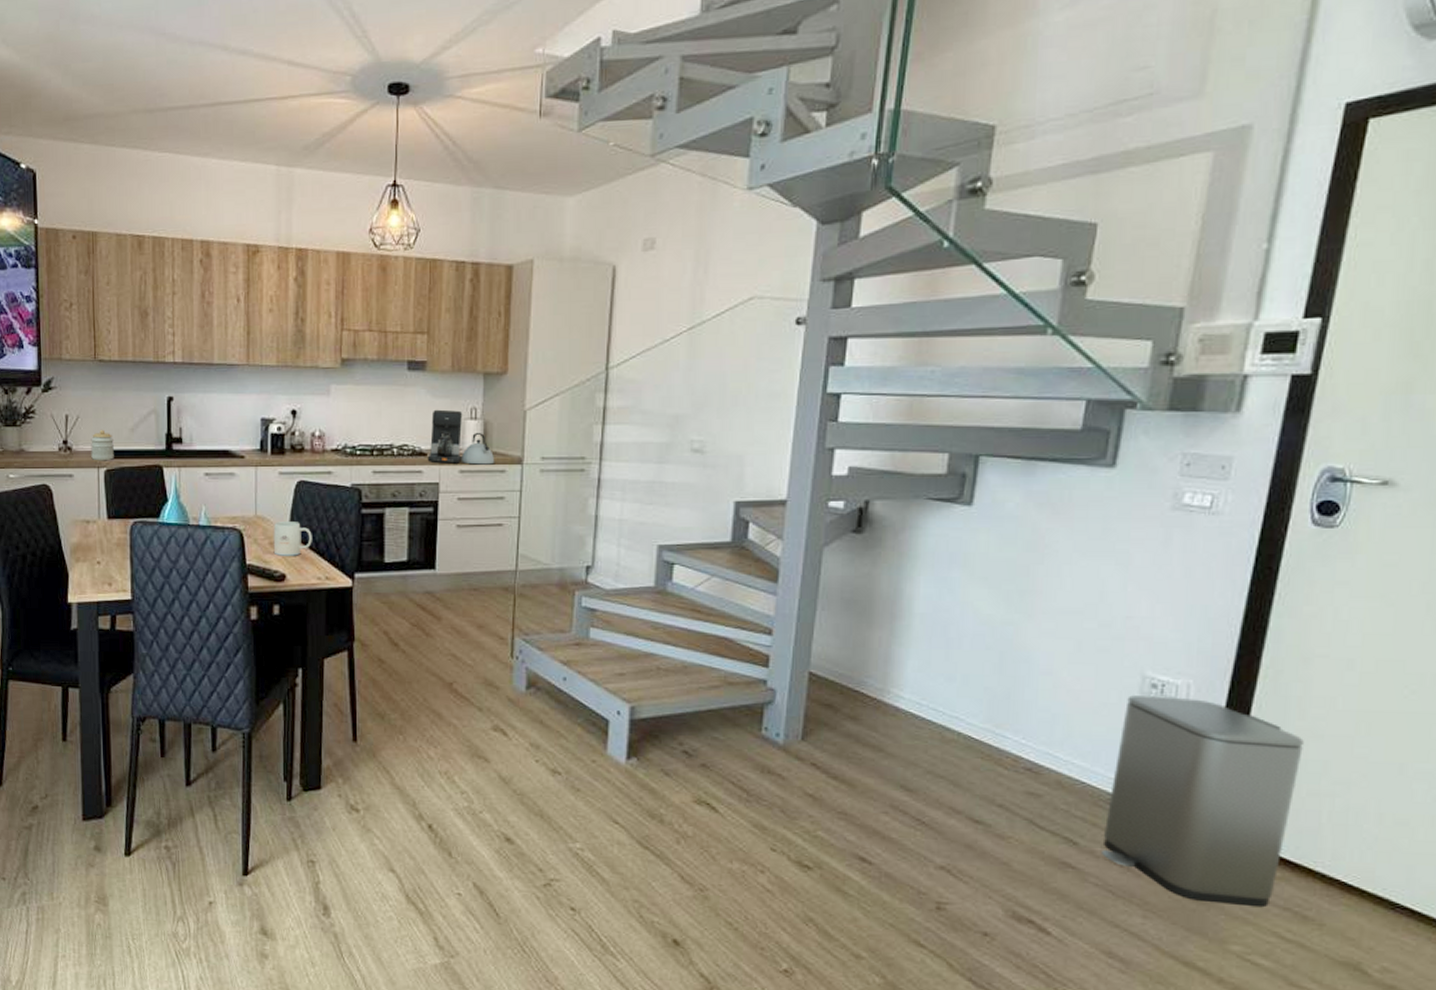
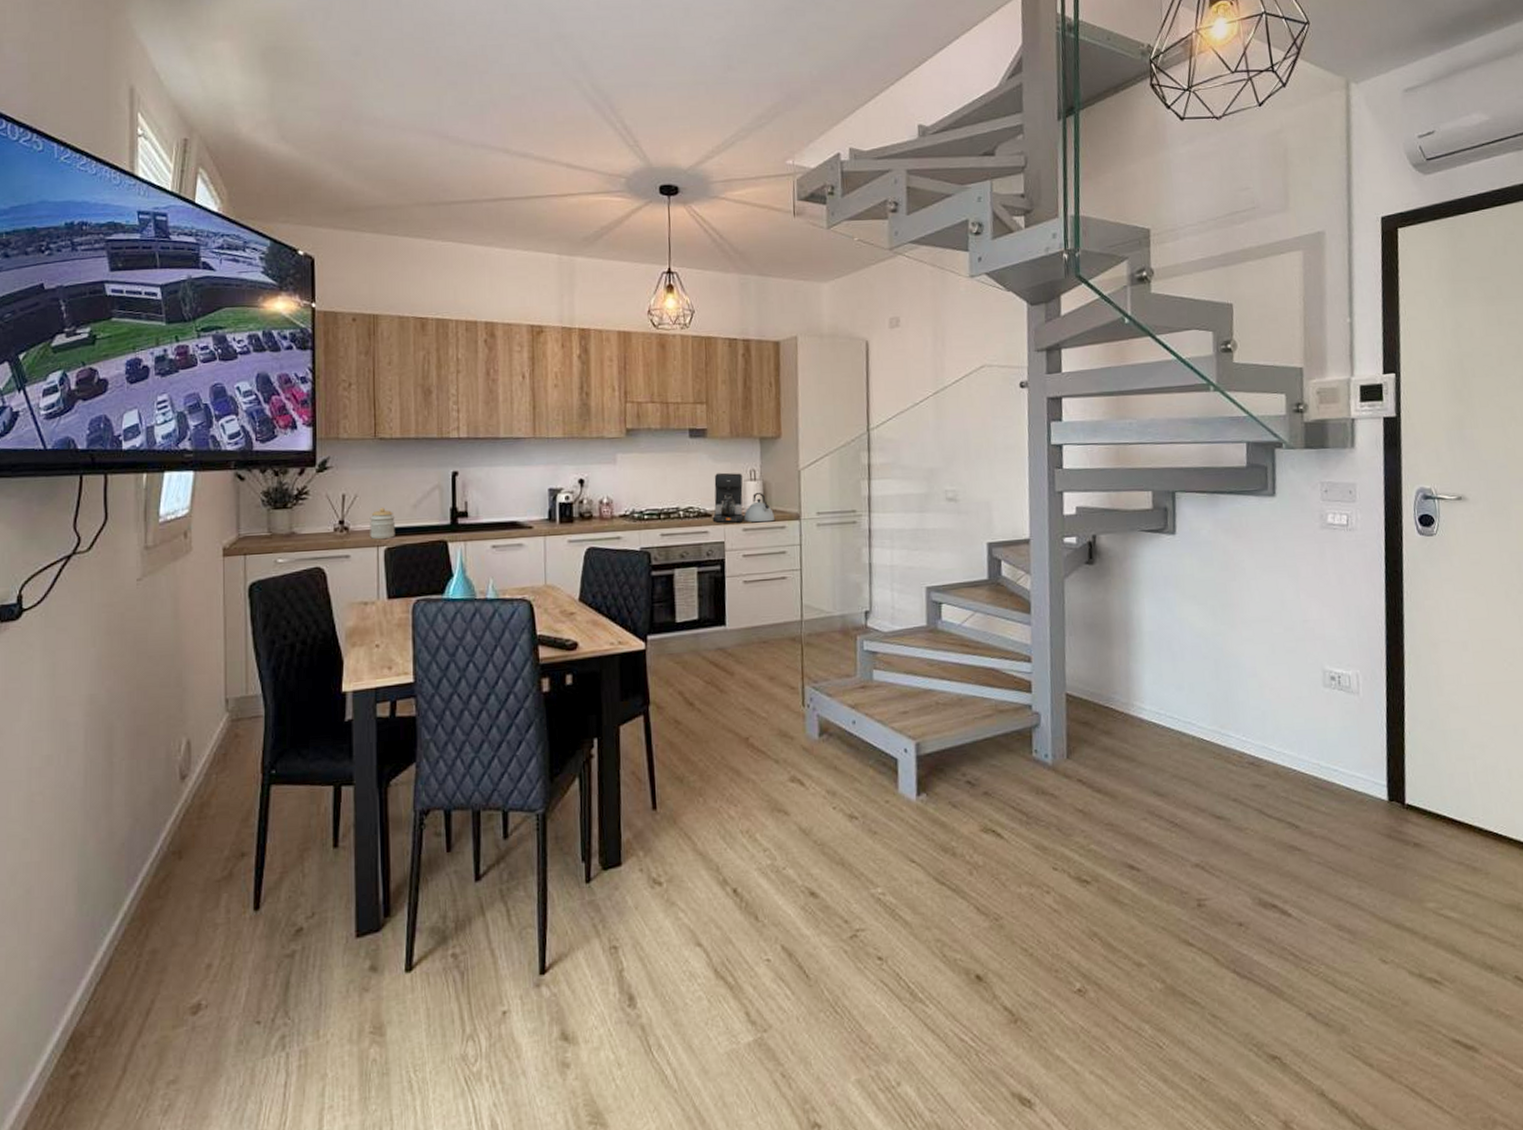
mug: present [273,522,312,556] -> none [563,588,604,624]
pedal bin: present [1102,695,1304,908] -> none [1315,686,1449,866]

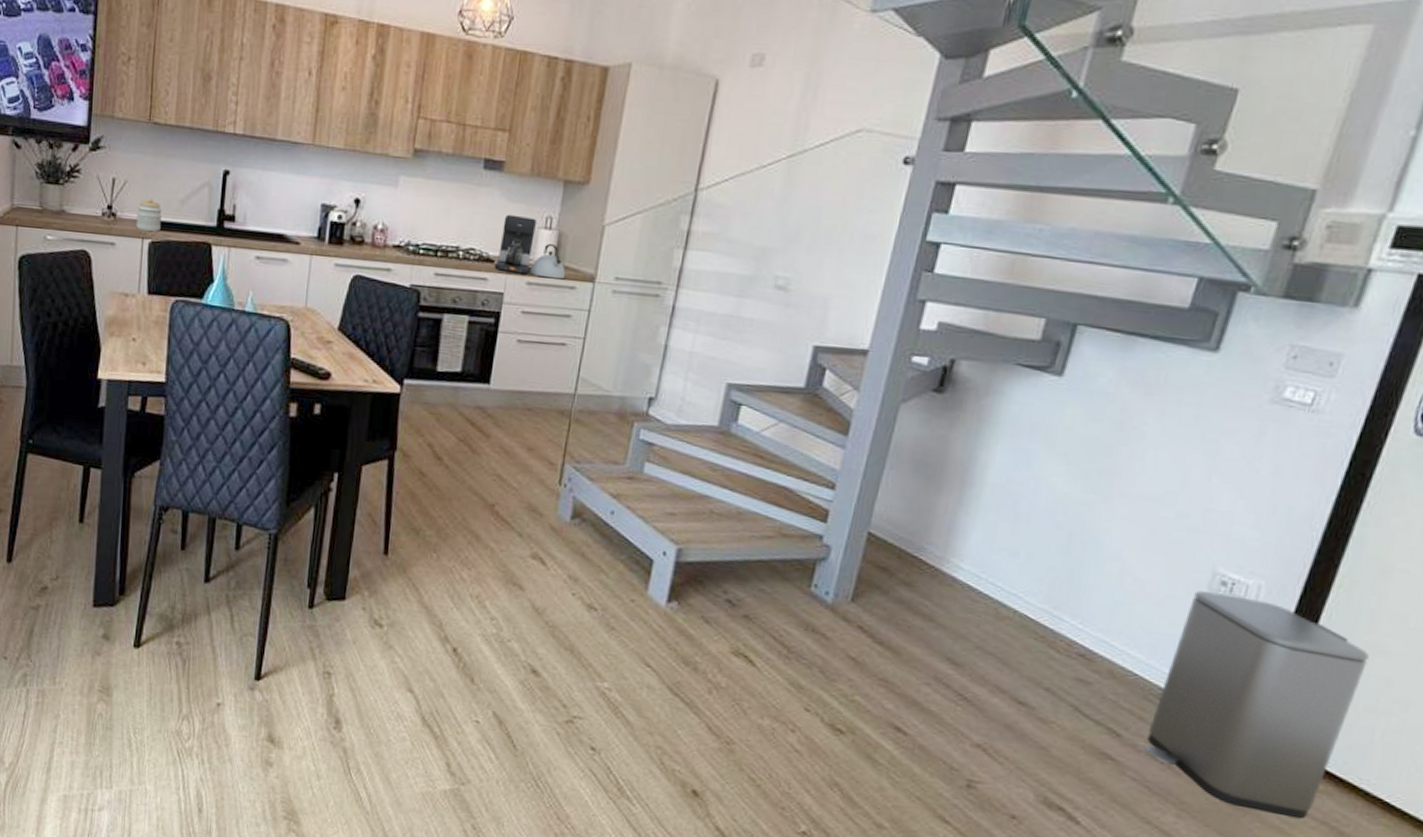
pedal bin: none [1315,686,1449,866] -> present [1144,590,1369,819]

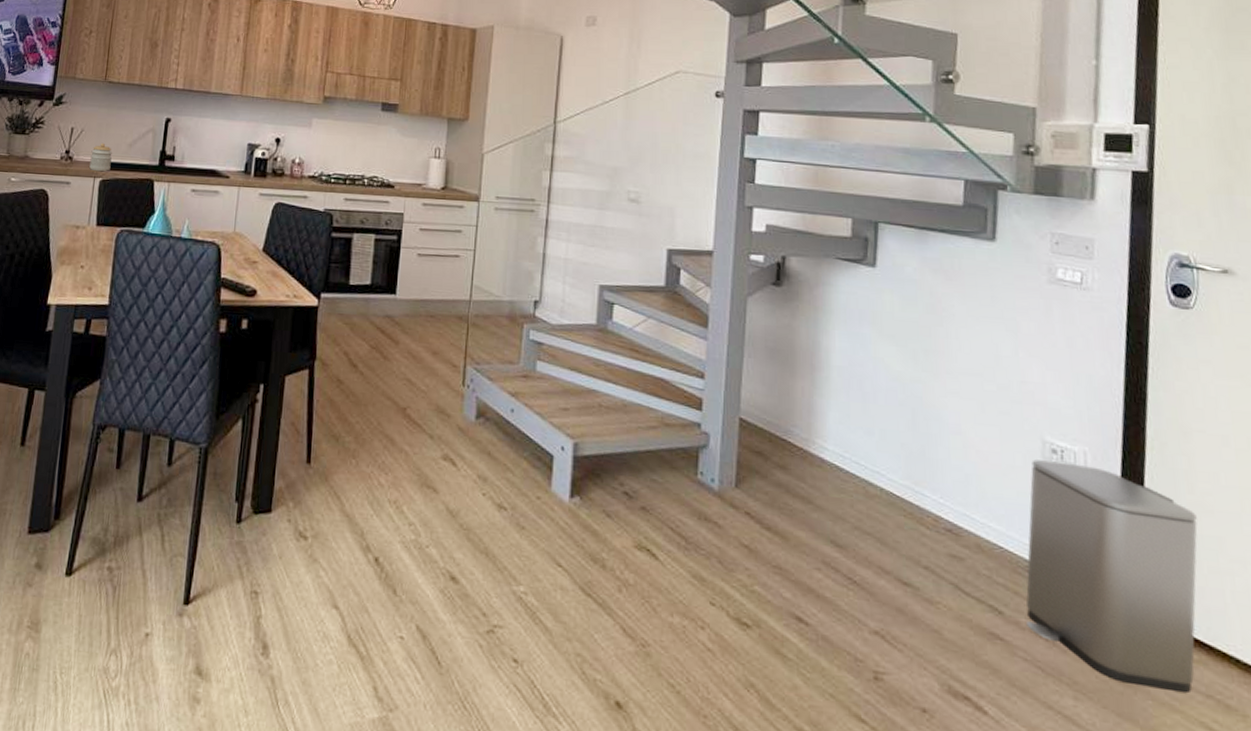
coffee maker: present [494,214,536,275] -> none [394,147,427,197]
kettle: present [529,244,566,280] -> none [424,171,455,200]

